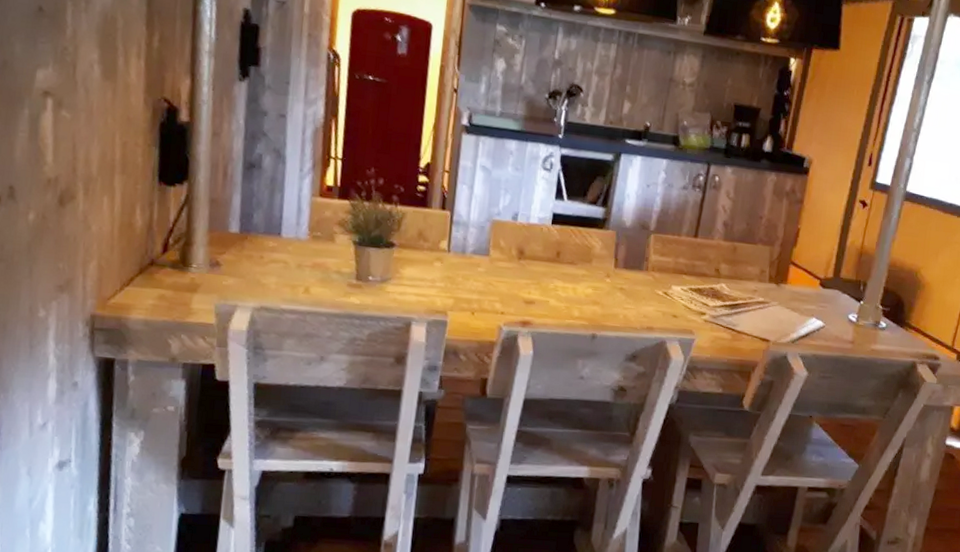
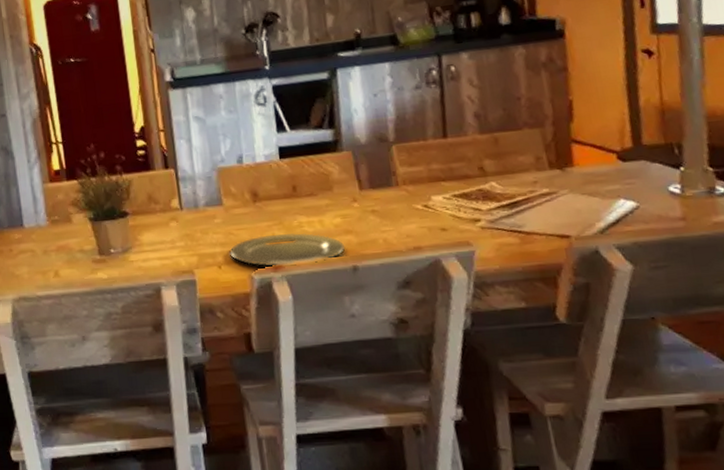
plate: none [485,291,589,325] -> present [229,232,345,267]

